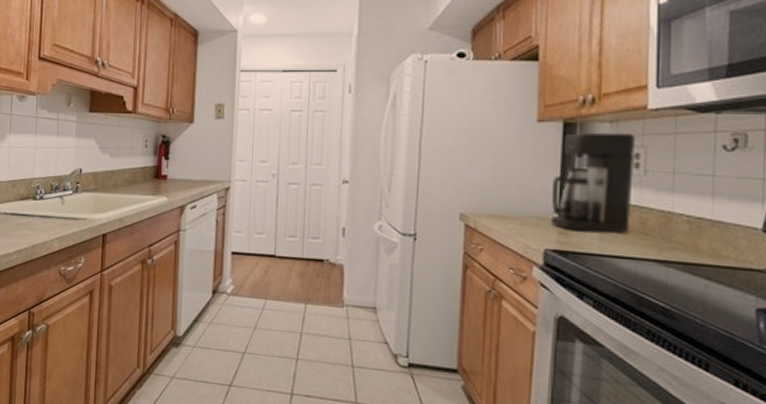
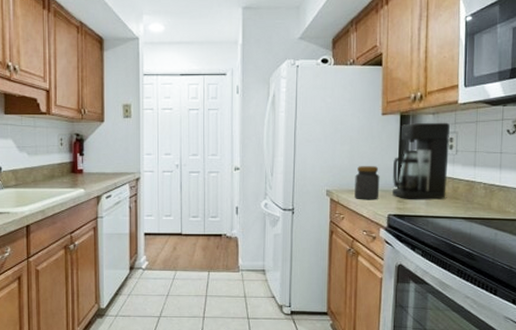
jar: none [498,185,534,230] -> present [354,166,380,200]

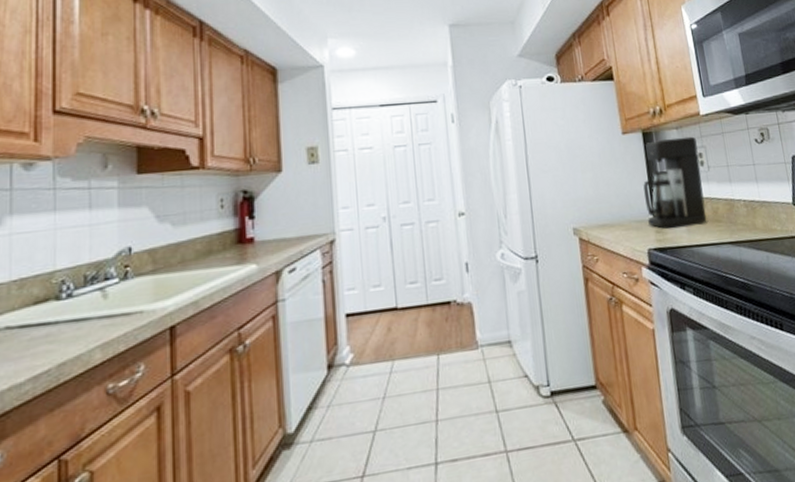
jar: present [354,166,380,200] -> none [603,193,635,236]

